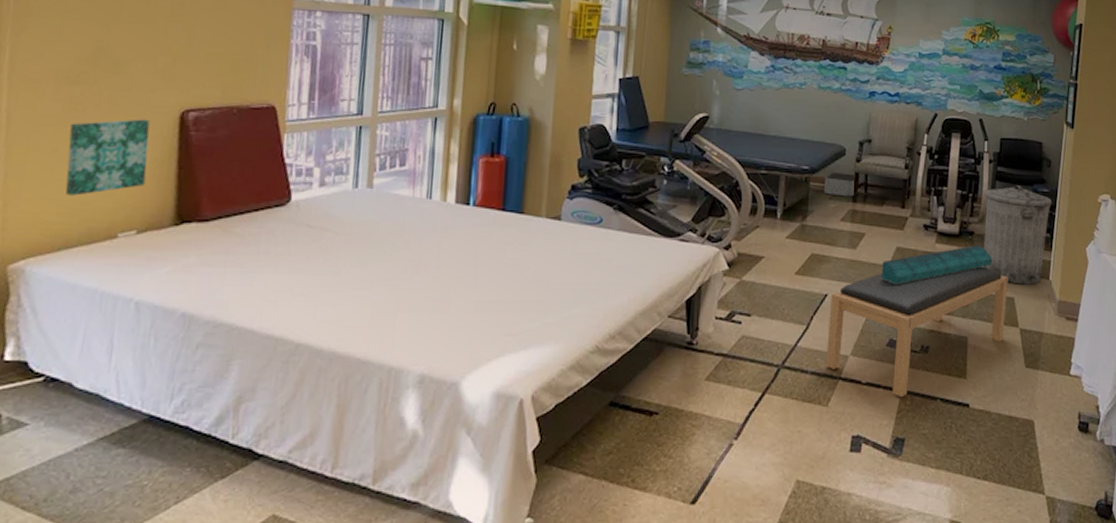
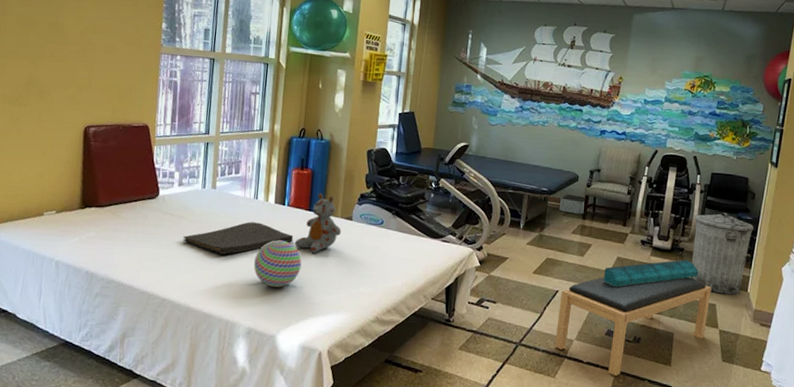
wall art: present [65,119,150,196] -> none [9,131,64,184]
hand towel: none [326,230,482,276] -> present [183,222,294,255]
toy ball: none [427,252,494,316] -> present [253,240,302,288]
stuffed bear: none [484,187,546,267] -> present [295,193,341,253]

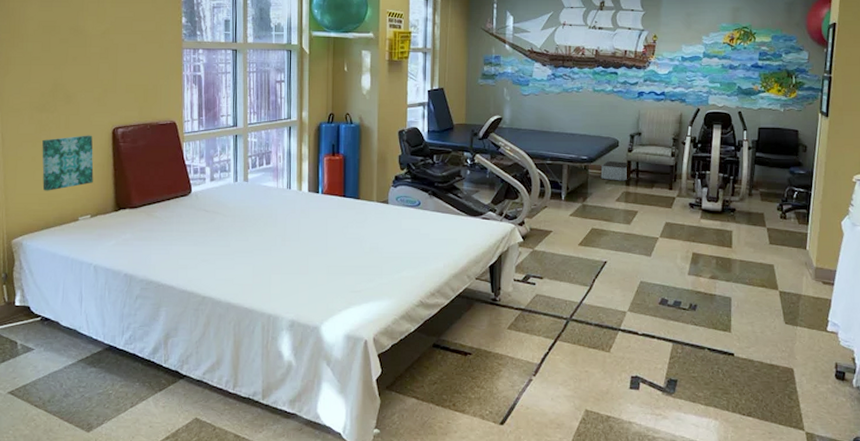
wall art: none [9,131,64,184] -> present [42,135,94,191]
hand towel: present [183,222,294,255] -> none [219,212,330,247]
toy ball: present [253,240,302,288] -> none [291,229,340,277]
stuffed bear: present [295,193,341,253] -> none [332,178,378,240]
bench: present [554,277,712,377] -> none [607,238,768,347]
foam roller: present [603,259,699,287] -> none [652,220,753,254]
trash can: present [690,212,753,295] -> none [744,168,807,254]

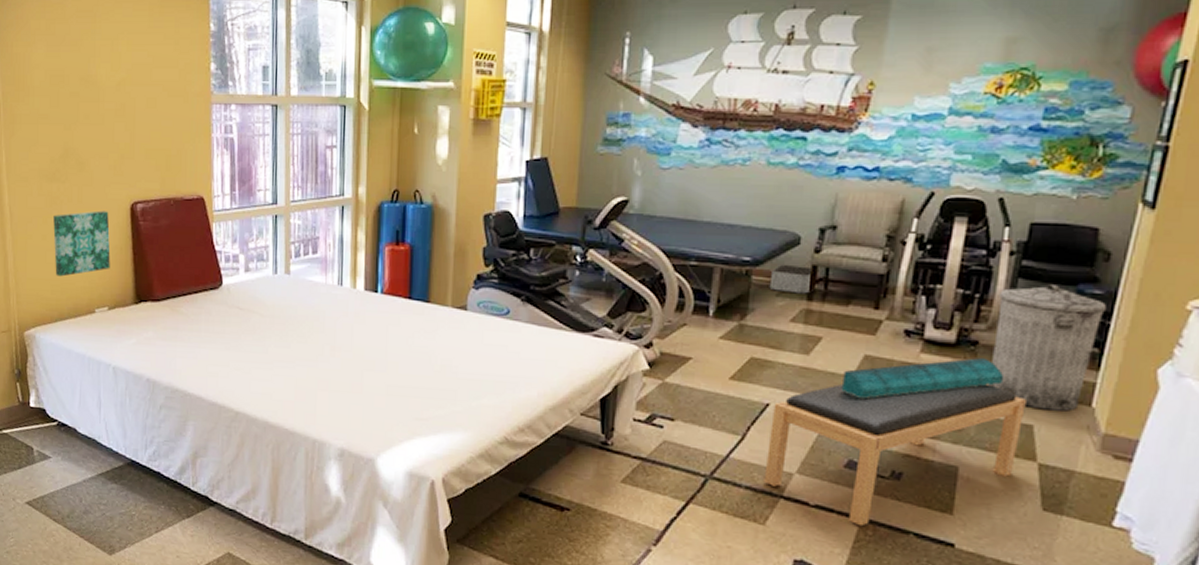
bench: none [607,238,768,347] -> present [764,383,1026,527]
foam roller: none [652,220,753,254] -> present [841,358,1005,399]
trash can: none [744,168,807,254] -> present [988,284,1106,412]

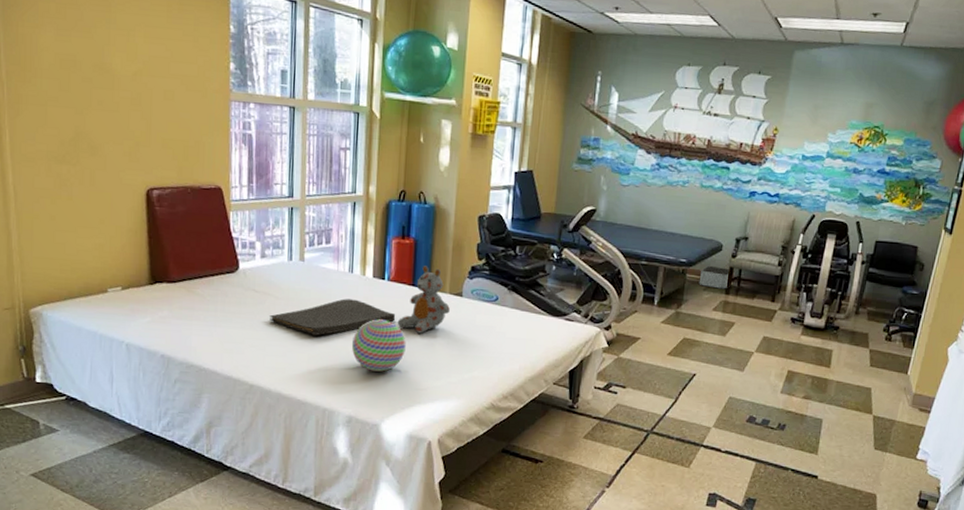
wall art: present [53,211,111,277] -> none [62,194,125,257]
hand towel: none [255,315,391,357] -> present [270,298,396,336]
toy ball: none [342,338,403,399] -> present [351,319,406,372]
stuffed bear: none [394,275,453,354] -> present [398,266,450,334]
bench: present [764,383,1026,527] -> none [690,358,868,466]
foam roller: present [841,358,1005,399] -> none [746,339,855,370]
trash can: present [988,284,1106,412] -> none [844,286,920,378]

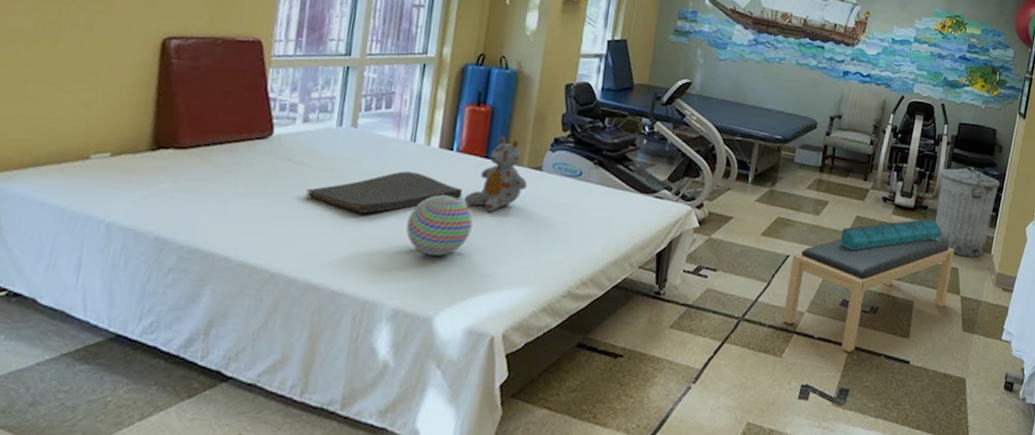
bench: none [690,358,868,466] -> present [782,238,955,353]
foam roller: none [746,339,855,370] -> present [840,219,943,251]
trash can: none [844,286,920,378] -> present [933,167,1000,258]

